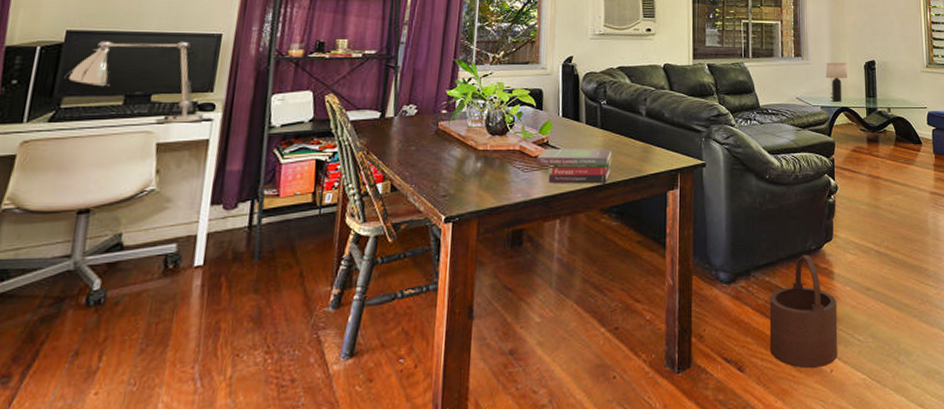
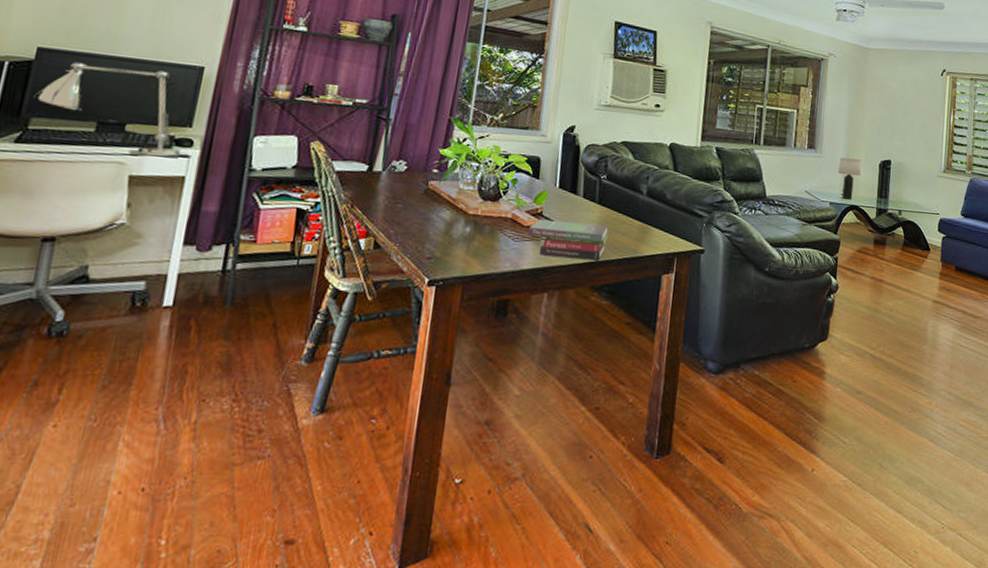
wooden bucket: present [769,254,838,368] -> none [752,351,826,465]

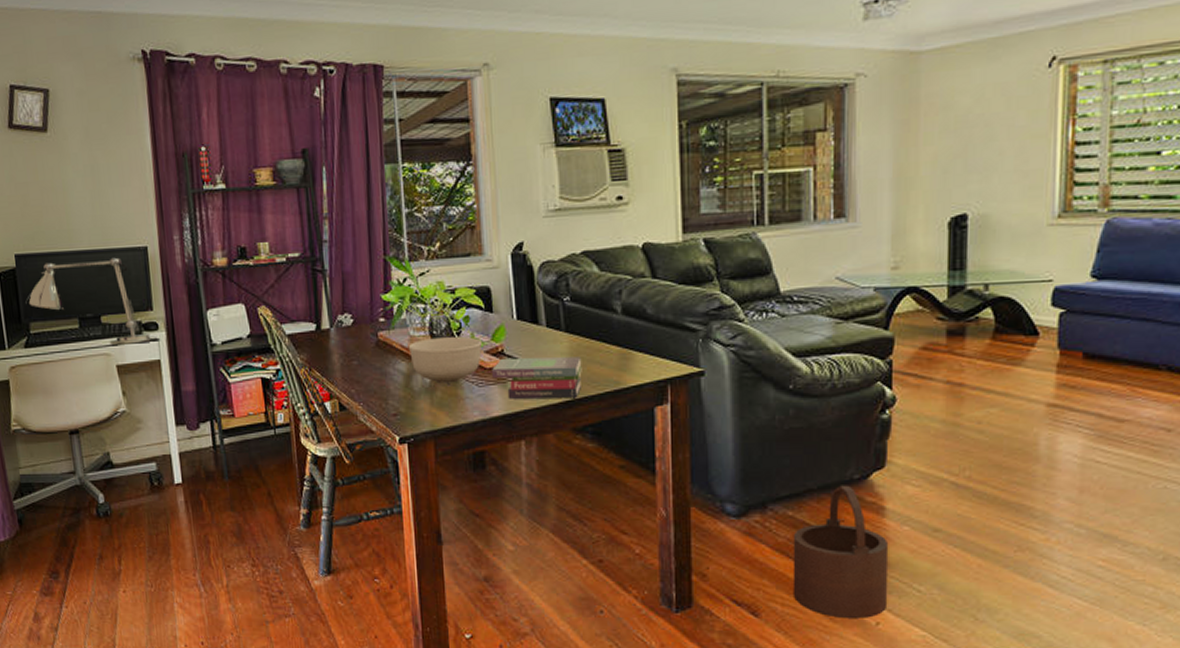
bowl: none [455,193,525,236] -> present [408,337,483,384]
wooden bucket: none [752,351,826,465] -> present [792,485,889,618]
table lamp: present [837,157,862,200] -> none [882,221,921,280]

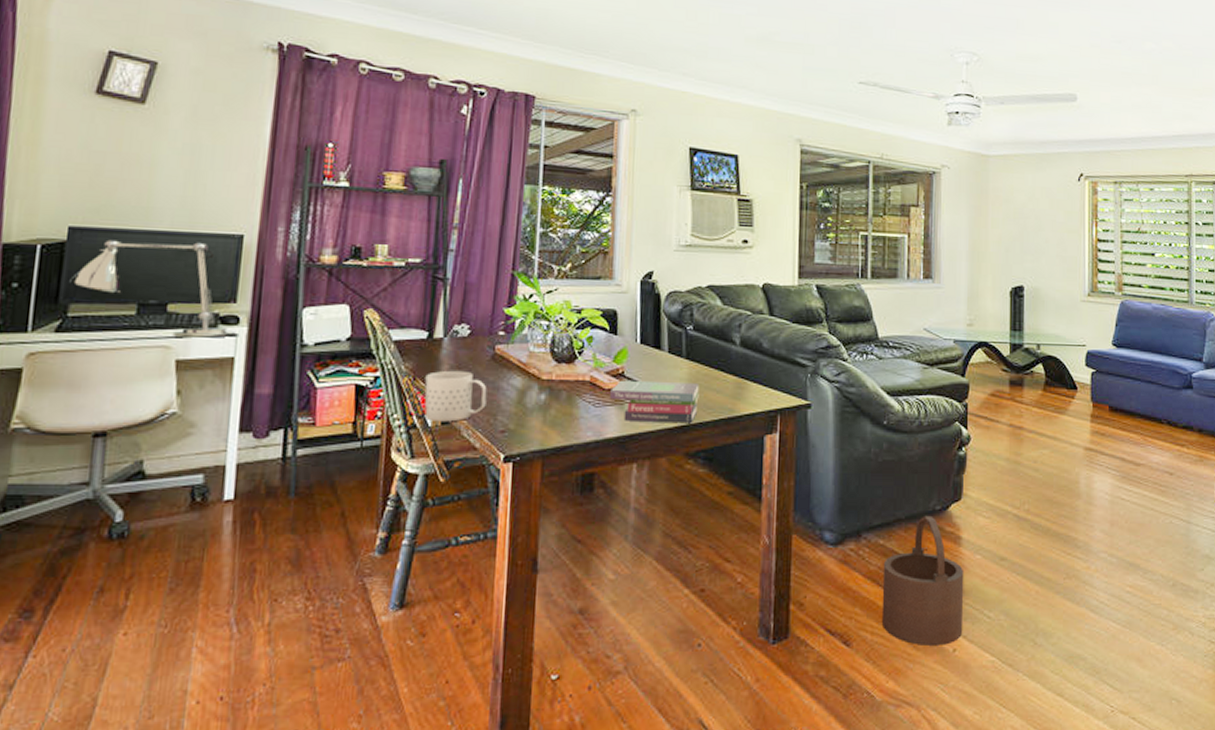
mug: none [319,358,377,409] -> present [424,370,487,422]
bowl: present [408,337,483,384] -> none [526,355,604,402]

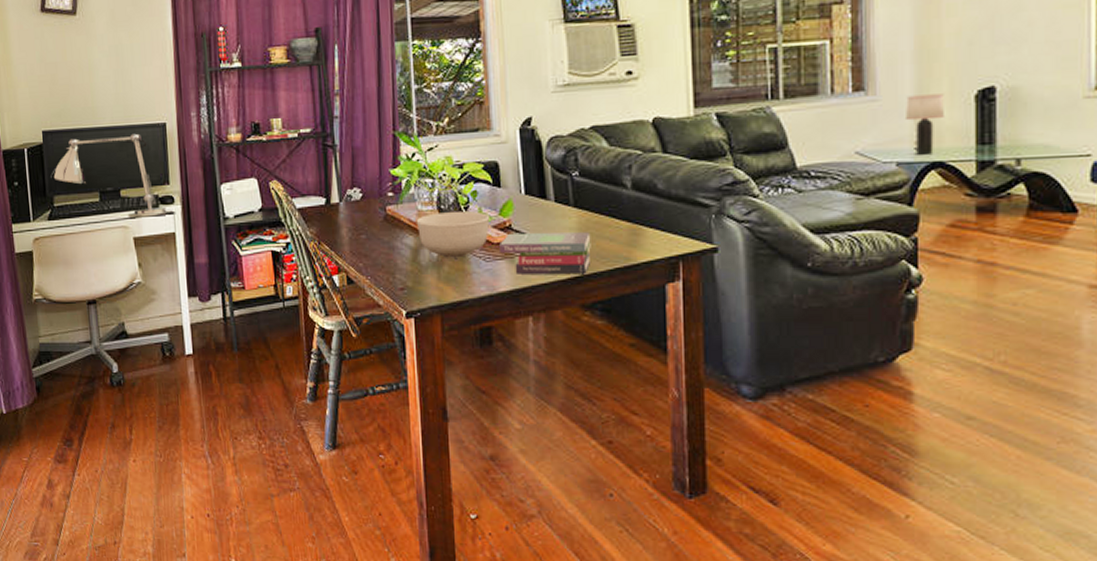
mug: present [424,370,487,422] -> none [328,232,384,282]
bowl: none [526,355,604,402] -> present [416,211,491,258]
wooden bucket: present [881,515,965,645] -> none [813,368,918,510]
table lamp: none [960,286,989,335] -> present [904,94,946,155]

